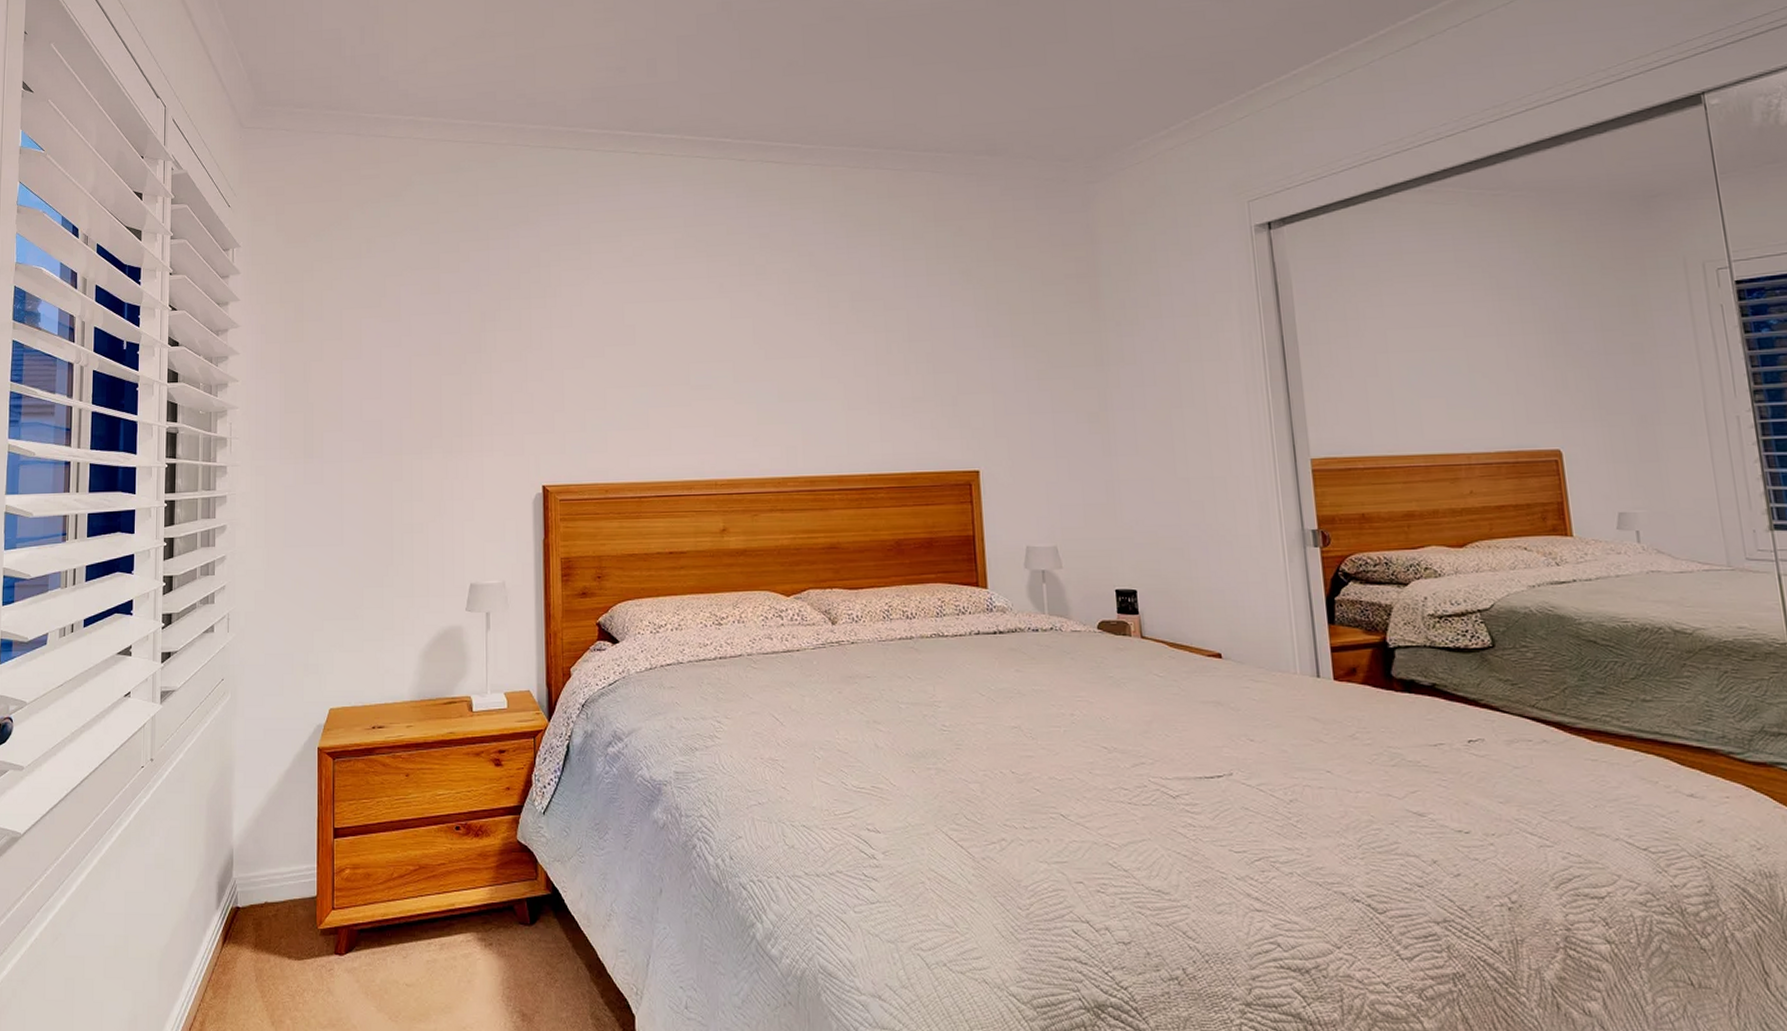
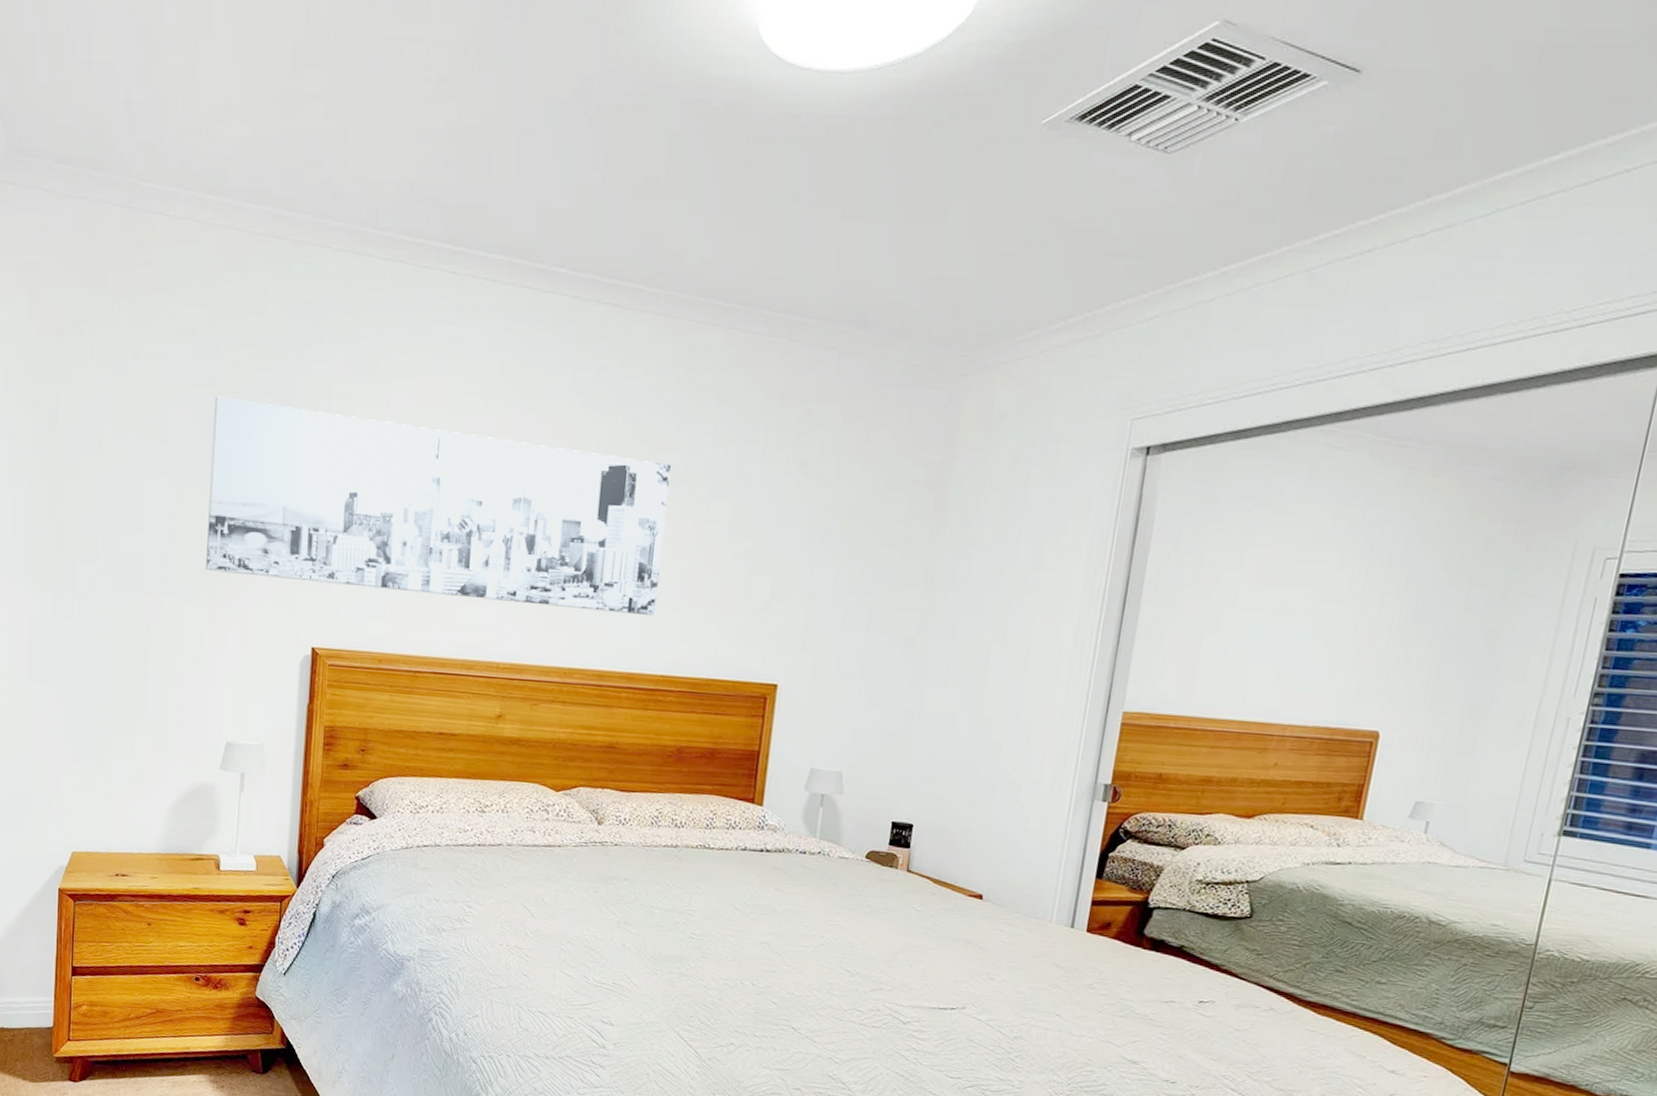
wall art: none [439,276,854,428] -> present [206,396,671,616]

